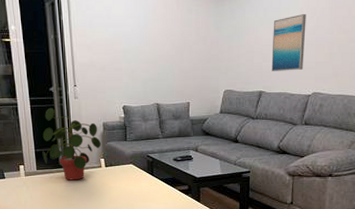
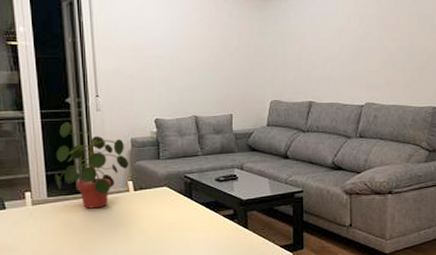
wall art: present [271,13,306,71] -> none [320,20,355,80]

